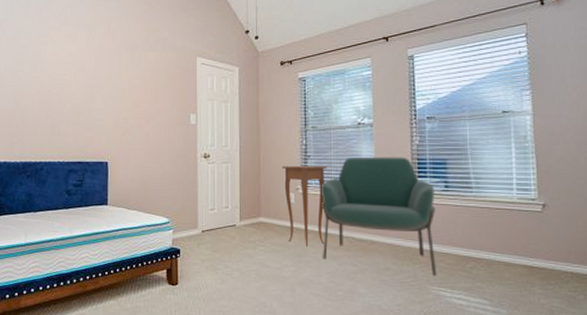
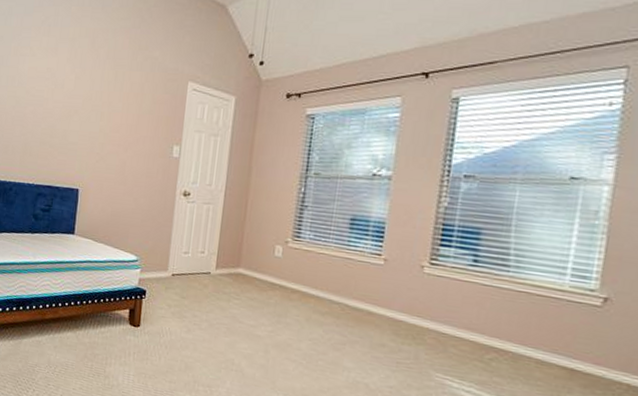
side table: present [282,165,327,247] -> none [268,214,326,308]
armchair: present [321,157,437,275] -> none [306,213,460,362]

